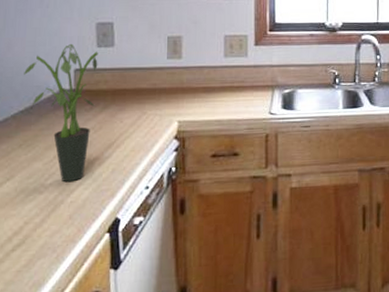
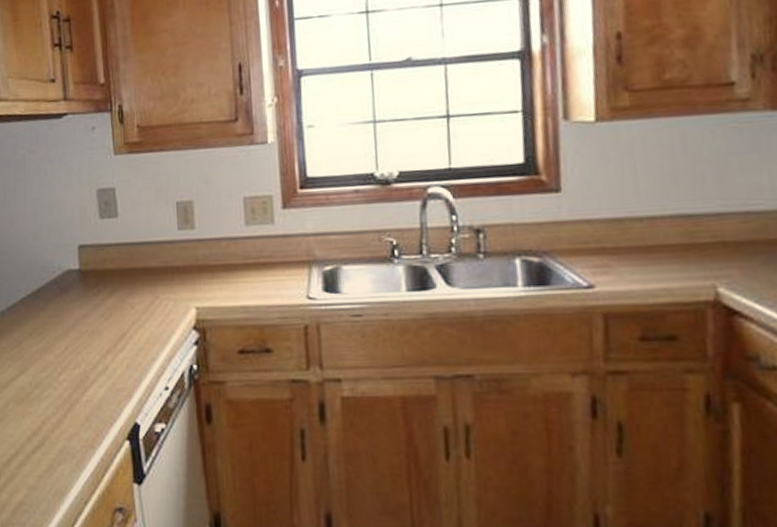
potted plant: present [24,43,98,182] -> none [28,215,103,378]

